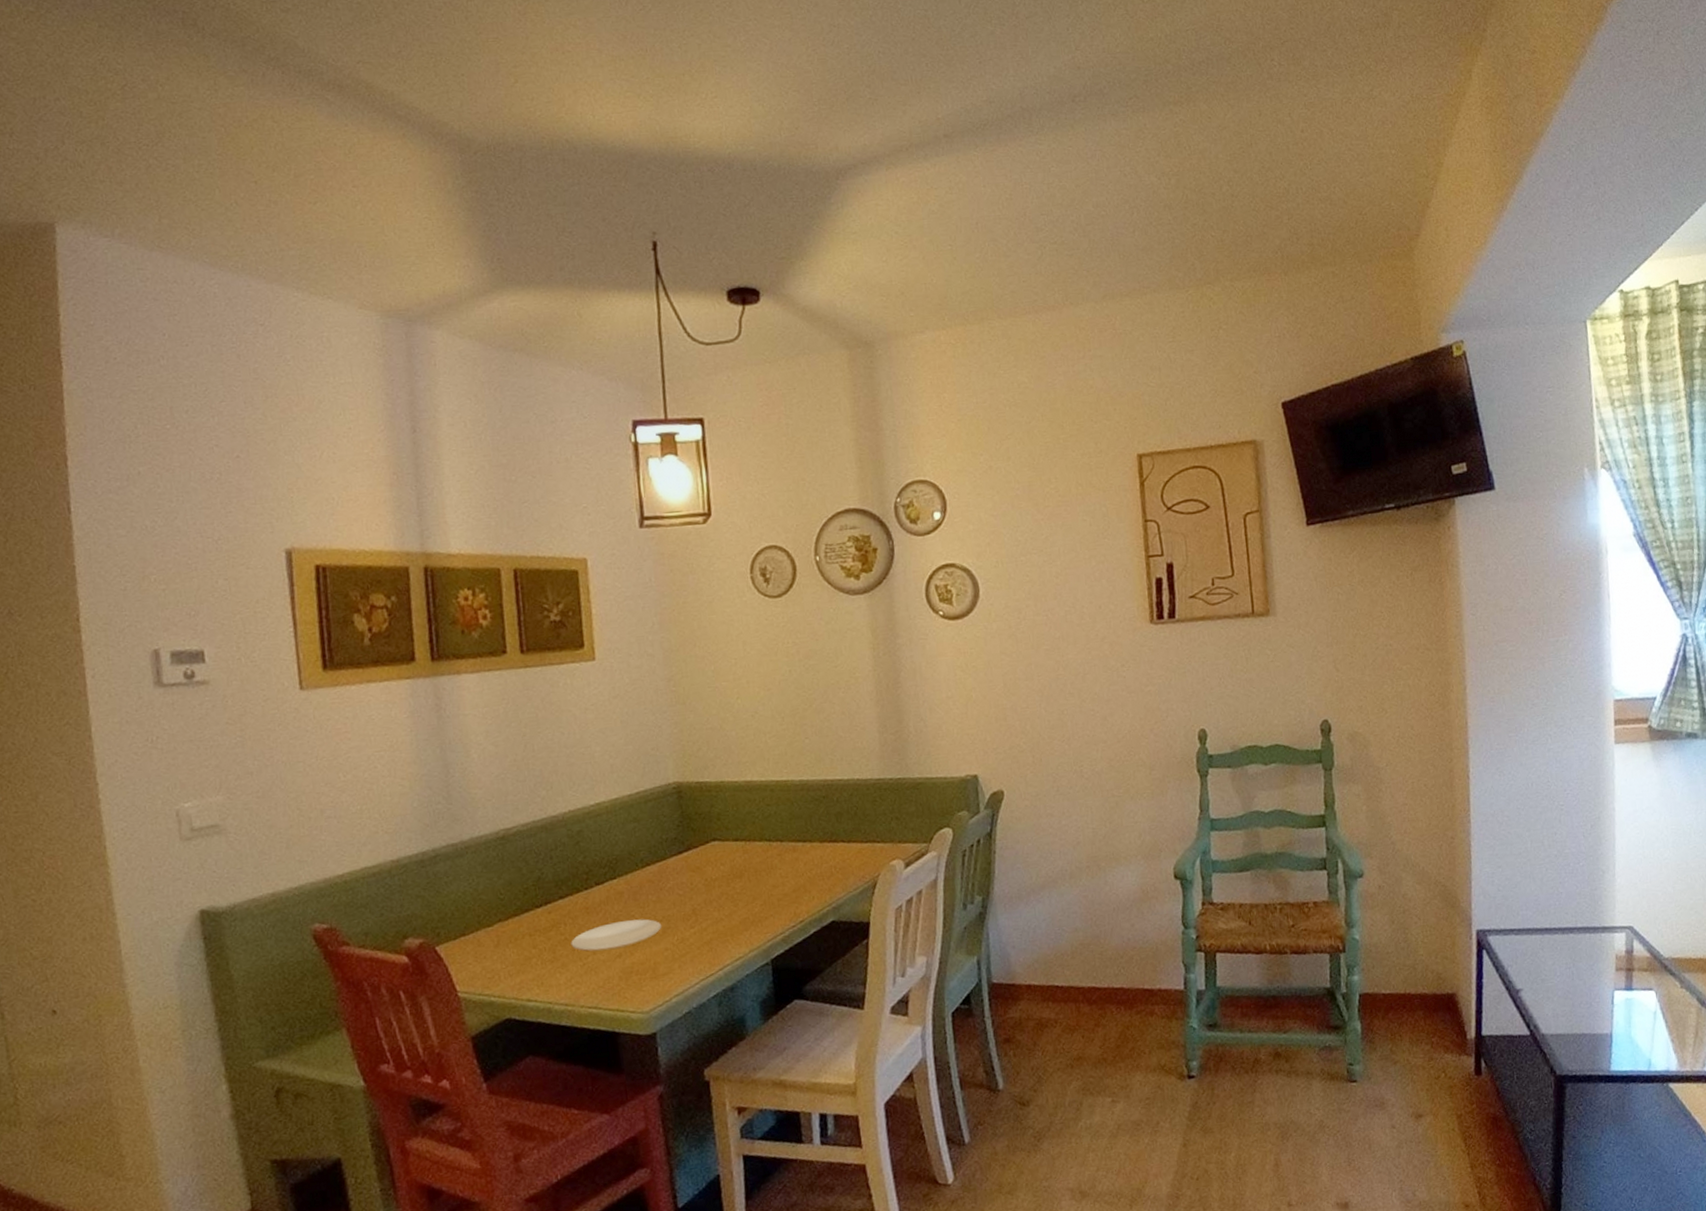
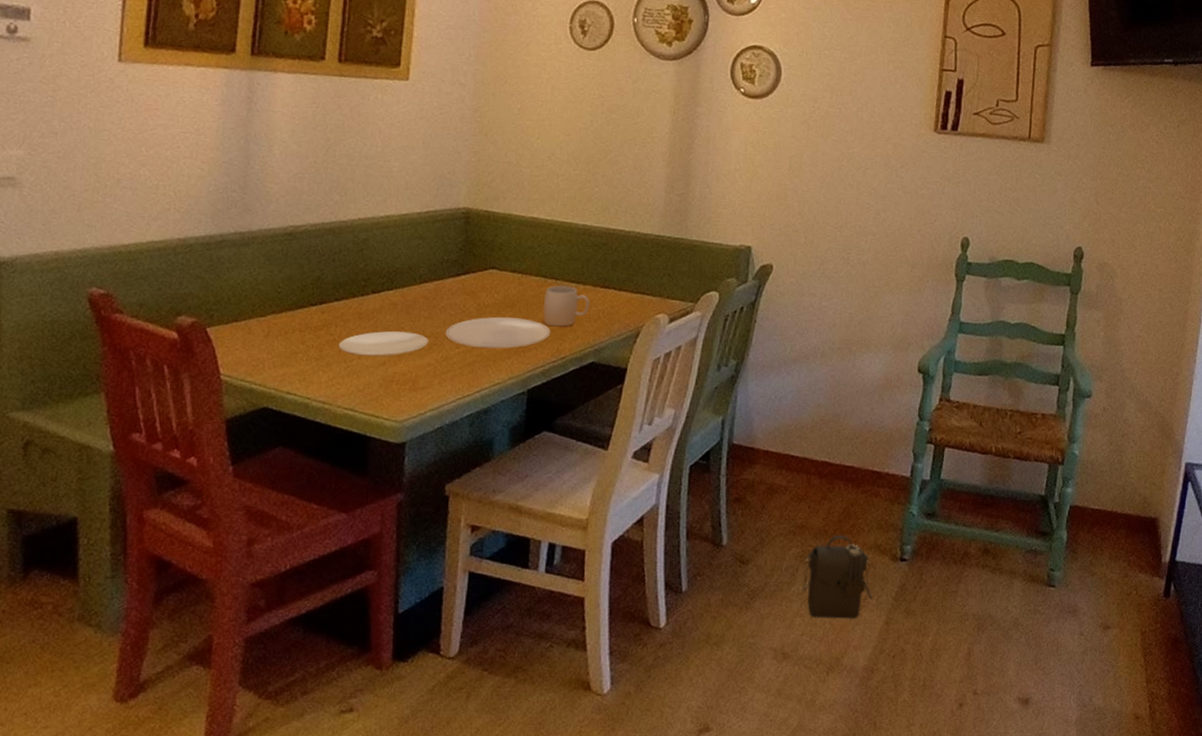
plate: none [677,887,785,925] -> present [445,316,551,349]
mug: none [772,846,821,891] -> present [543,285,590,327]
handbag: none [1087,1060,1165,1150] -> present [802,534,873,619]

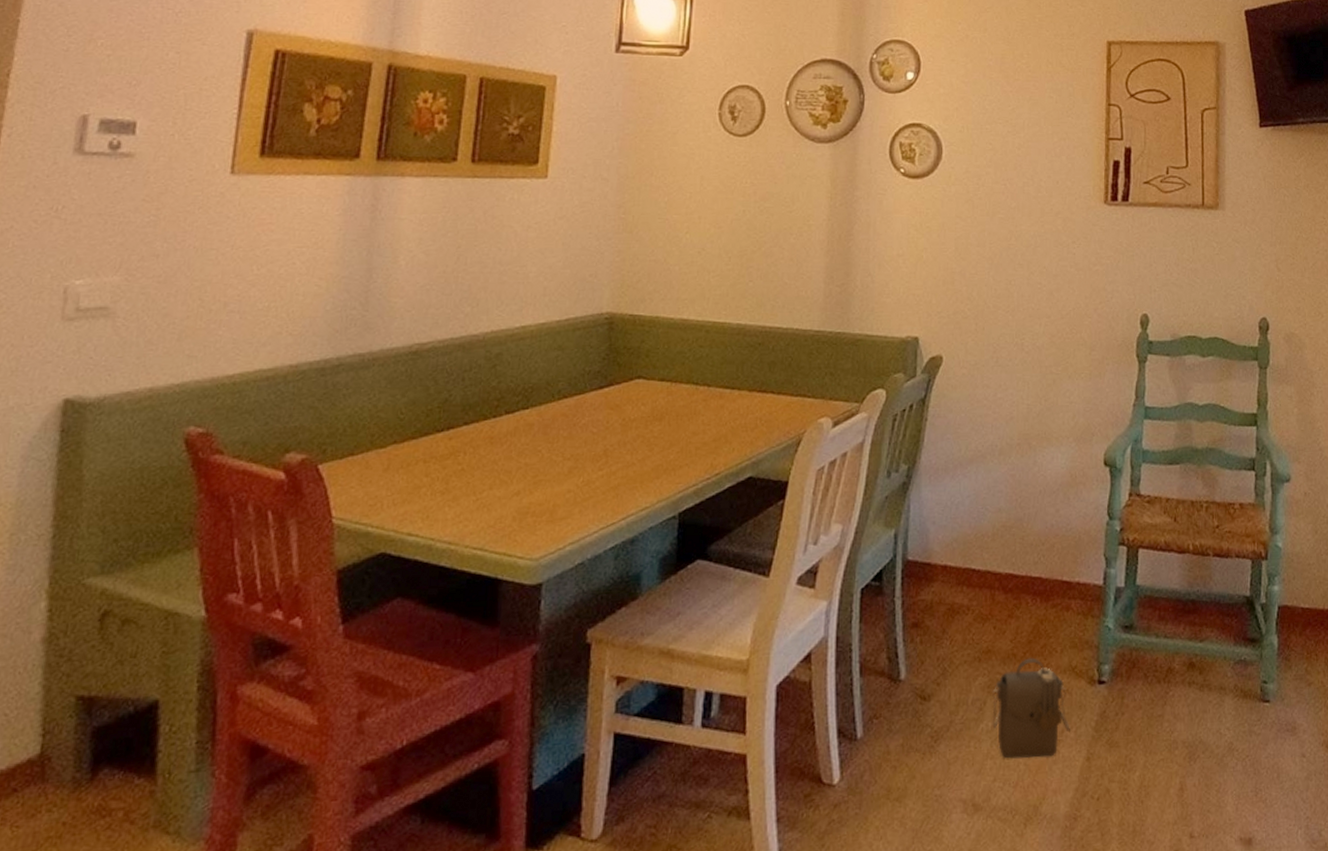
plate: present [338,331,429,357] -> none [467,455,569,487]
plate: present [445,316,551,349] -> none [587,431,704,470]
mug: present [543,285,590,327] -> none [695,392,746,439]

